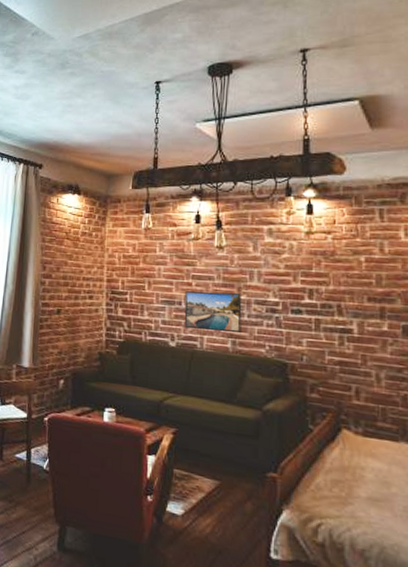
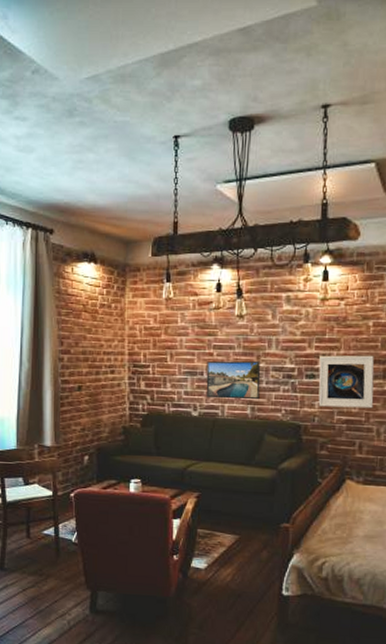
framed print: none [305,290,371,351] -> present [318,355,374,409]

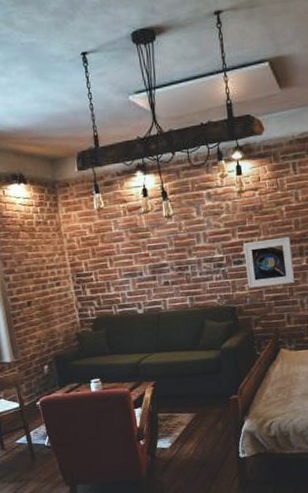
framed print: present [206,360,261,400] -> none [144,255,196,295]

